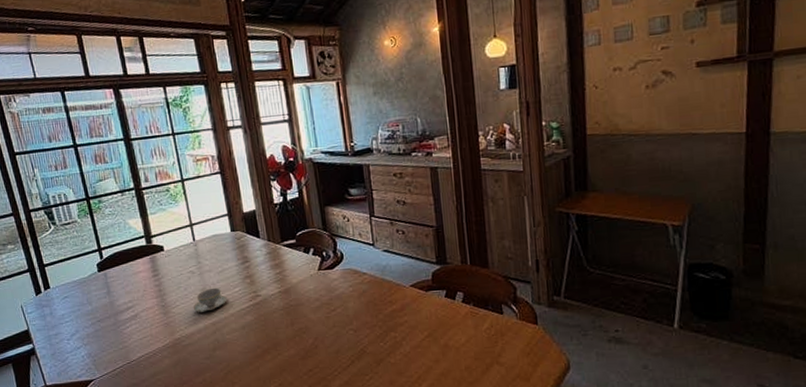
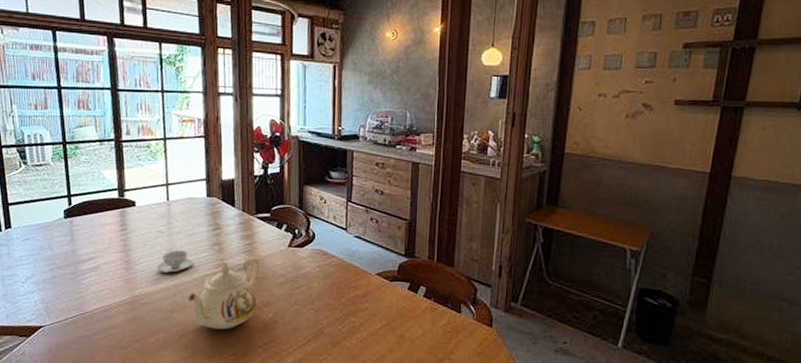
teapot: none [227,285,297,362] -> present [188,256,260,330]

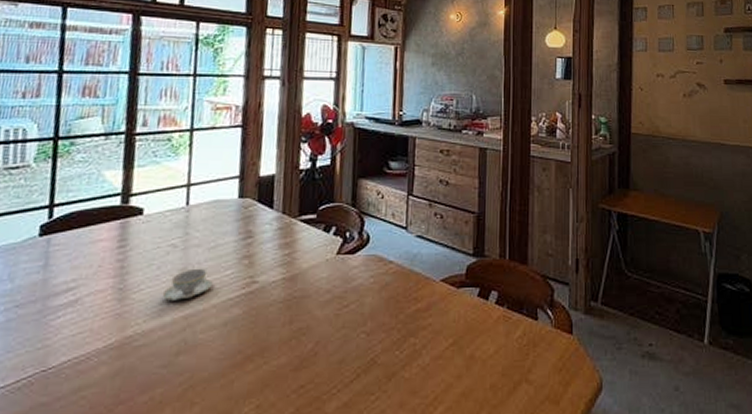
teapot: present [188,256,260,330] -> none [201,270,300,373]

